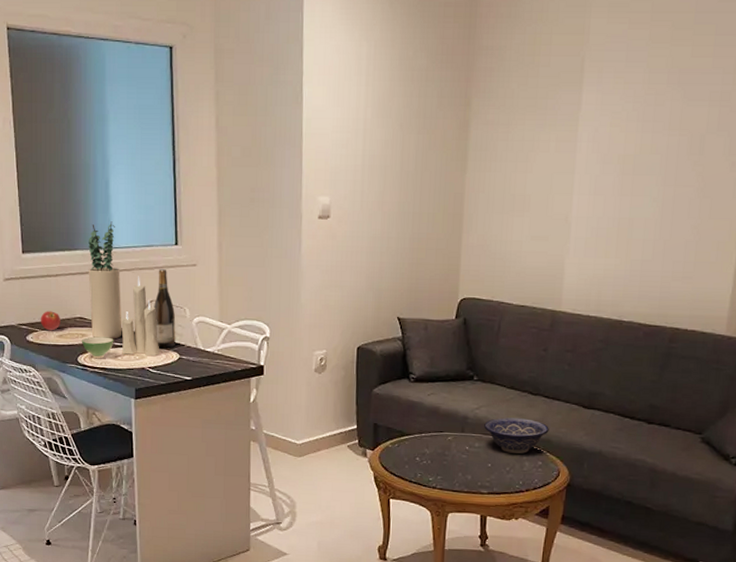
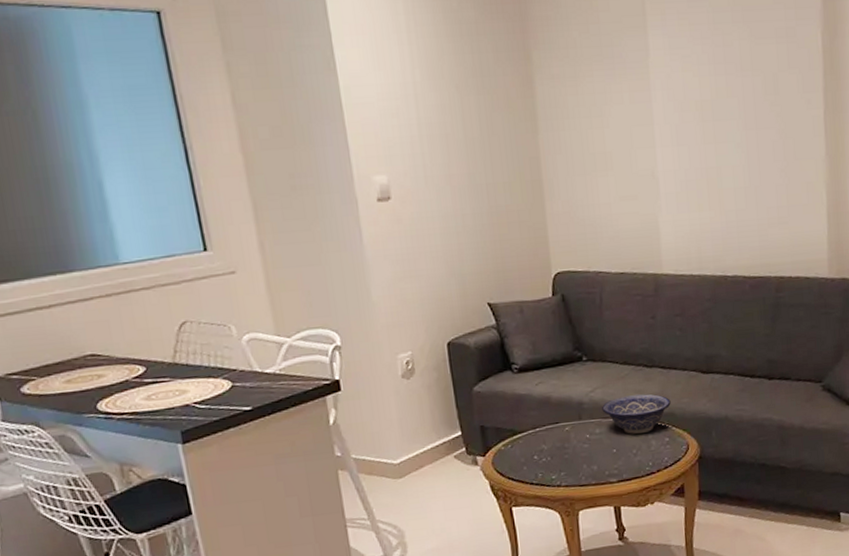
fruit: present [40,311,60,331] -> none [36,351,66,377]
bowl: present [81,336,114,359] -> none [97,373,143,403]
vase: present [88,221,122,340] -> none [86,231,152,377]
candle: present [121,276,160,357] -> none [148,294,206,392]
wine bottle: present [154,269,176,348] -> none [187,282,225,377]

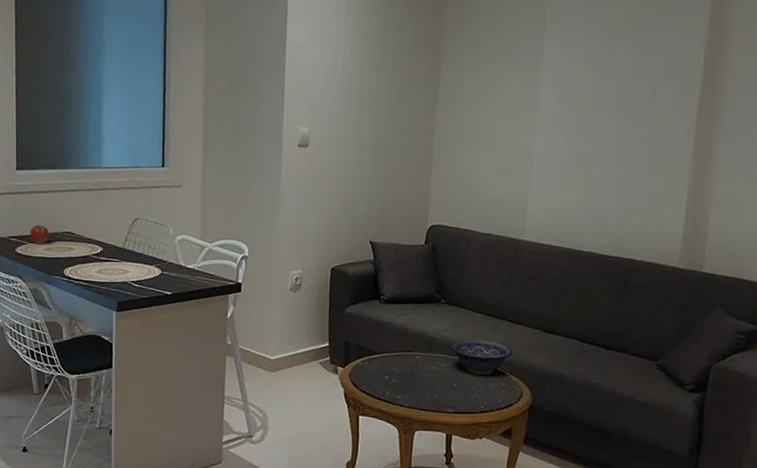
fruit: none [36,351,66,377] -> present [29,225,49,244]

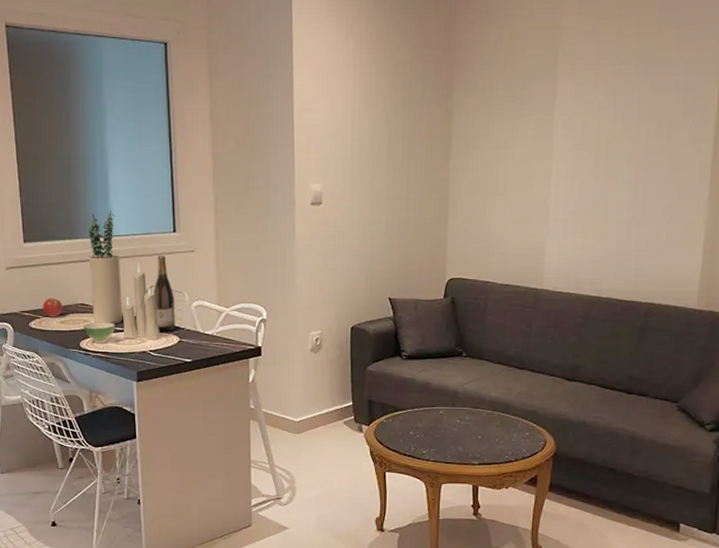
bowl: none [67,250,99,272] -> present [83,322,115,344]
vase: none [78,143,109,254] -> present [88,210,123,325]
candle: none [106,195,143,271] -> present [122,262,161,340]
wine bottle: none [139,189,160,264] -> present [154,256,175,331]
decorative bowl: present [450,339,513,376] -> none [474,391,535,426]

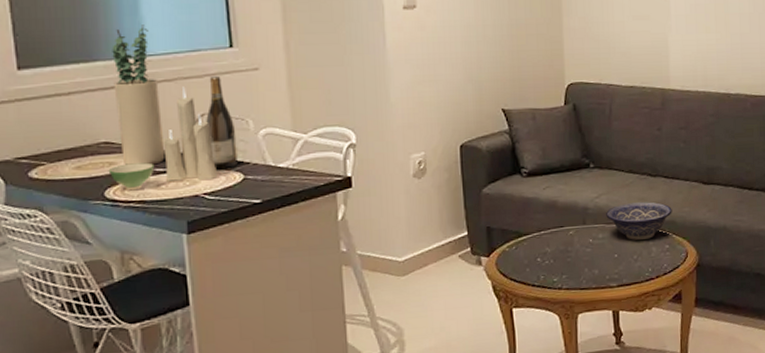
fruit: present [42,298,62,317] -> none [47,138,78,163]
decorative bowl: none [474,391,535,426] -> present [606,202,672,241]

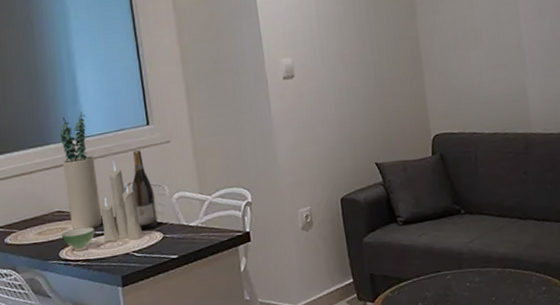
decorative bowl: present [606,202,672,241] -> none [480,244,546,284]

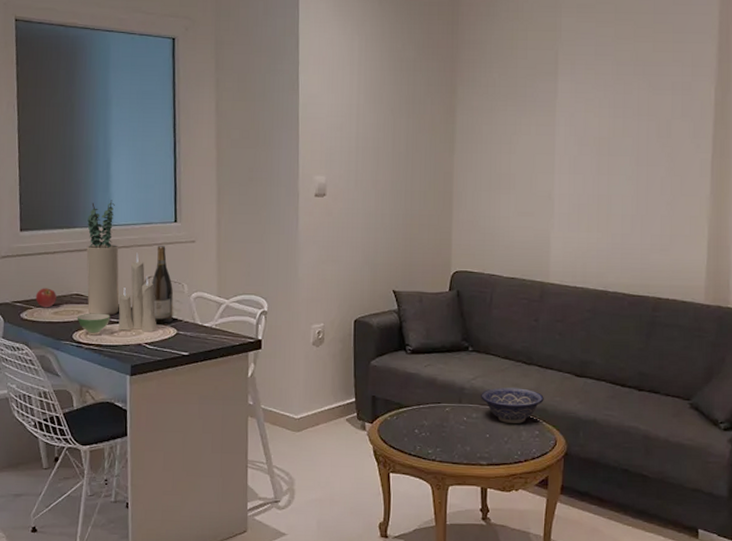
fruit: none [17,209,39,230] -> present [35,288,57,308]
decorative bowl: none [480,244,546,284] -> present [481,387,544,424]

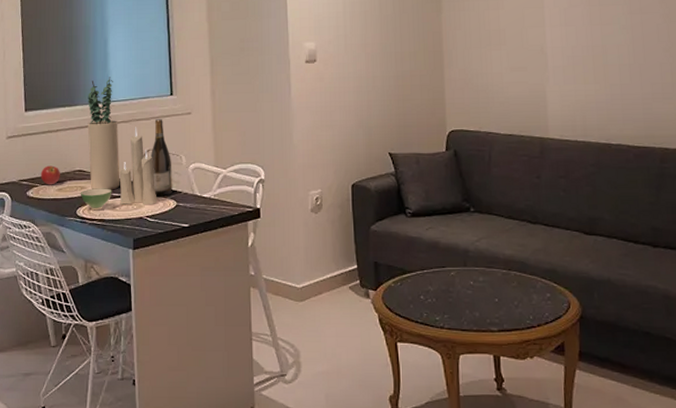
decorative bowl: present [481,387,544,424] -> none [486,248,553,287]

